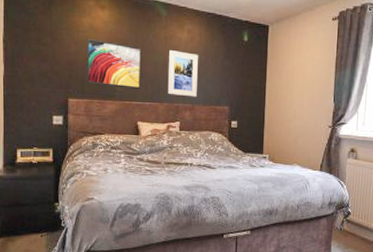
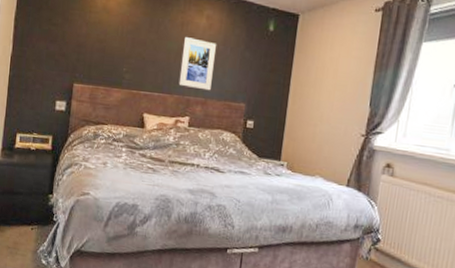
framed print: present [86,38,142,89] -> none [94,20,156,78]

